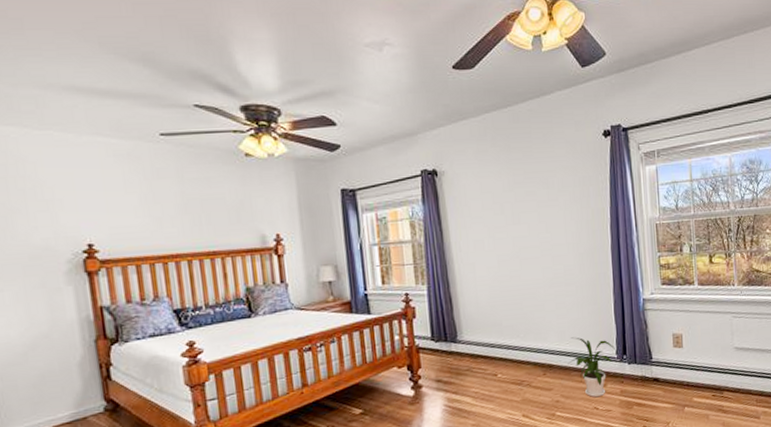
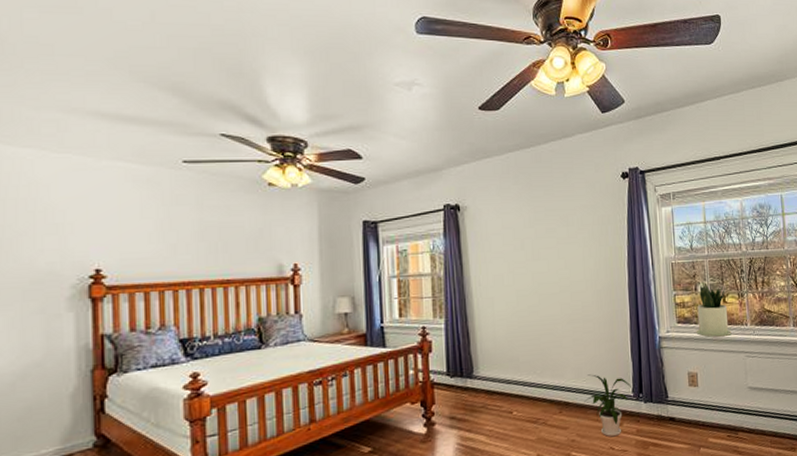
planter: none [680,245,718,299] -> present [695,285,732,338]

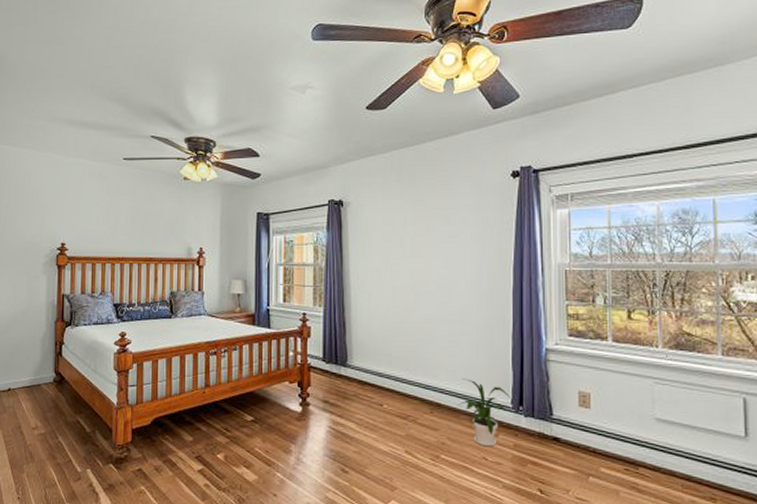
planter: present [695,285,732,338] -> none [590,297,637,358]

